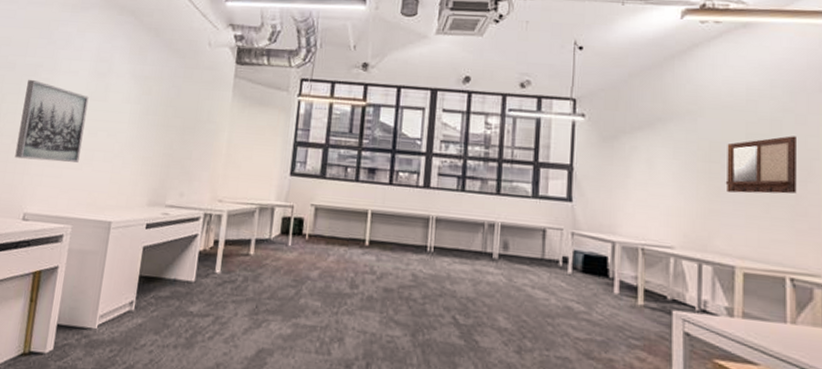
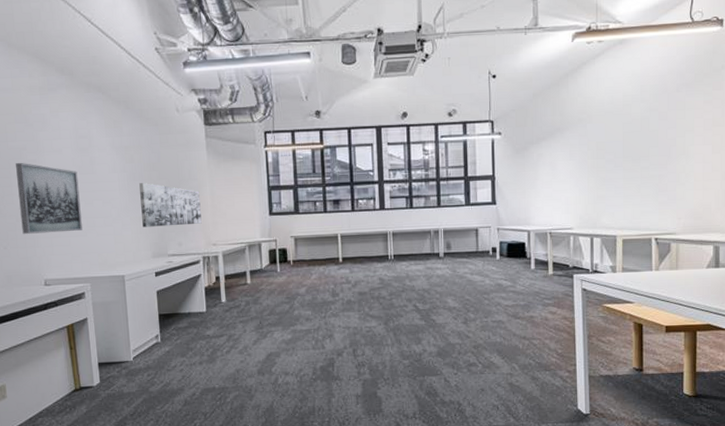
wall art: none [144,117,216,174] -> present [139,182,202,227]
writing board: present [725,136,797,194] -> none [609,130,660,180]

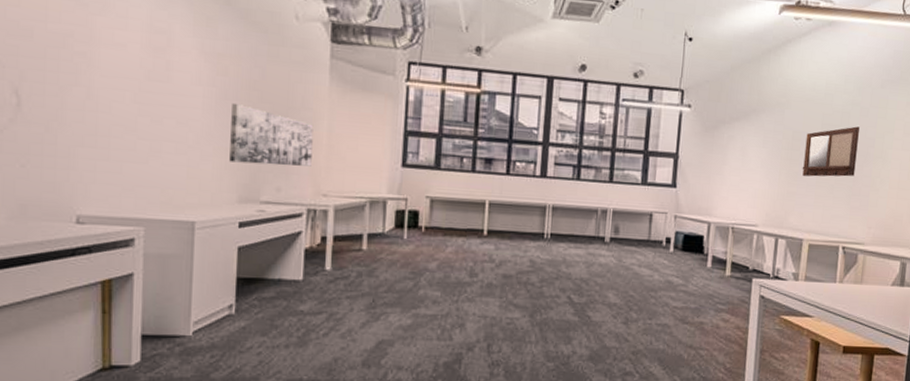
wall art: present [16,162,83,234] -> none [52,52,146,155]
writing board: none [609,130,660,180] -> present [802,126,860,177]

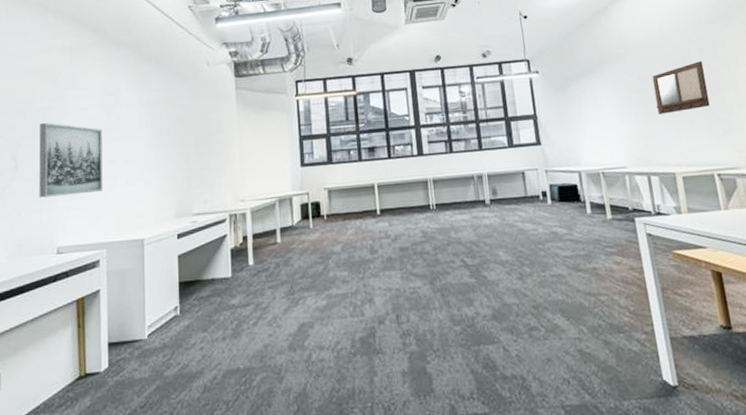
wall art: none [52,52,146,155] -> present [39,122,103,198]
wall art: present [229,102,314,167] -> none [165,137,229,185]

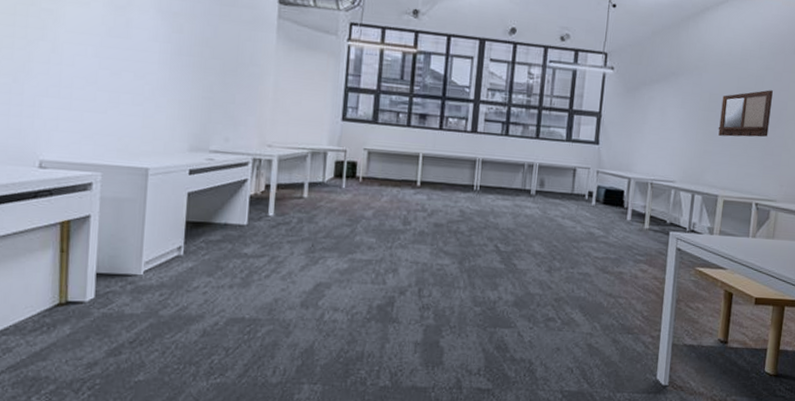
wall art: present [39,122,103,198] -> none [19,8,107,106]

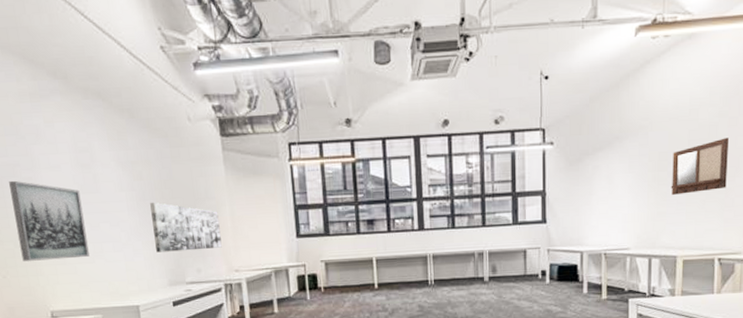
wall art: none [19,8,107,106] -> present [9,180,90,261]
wall art: none [182,58,261,119] -> present [150,202,222,253]

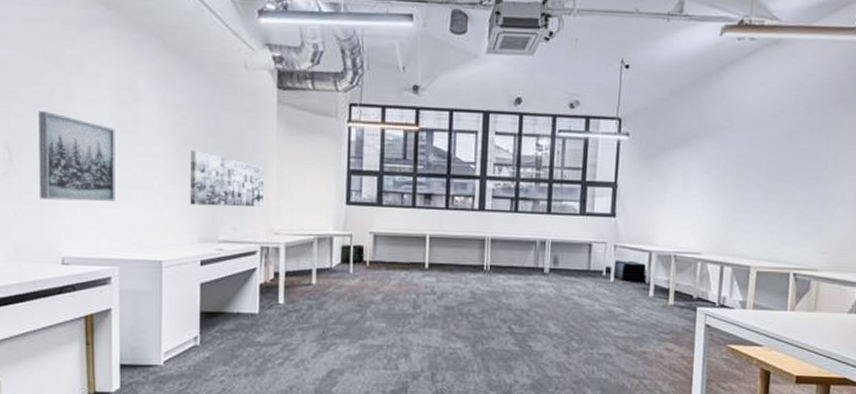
writing board: present [671,137,729,195] -> none [748,148,810,202]

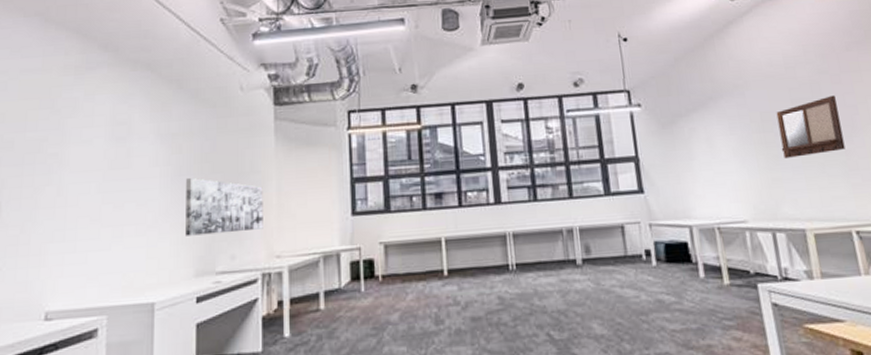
wall art: present [39,110,115,202] -> none [26,156,109,250]
writing board: none [748,148,810,202] -> present [776,95,846,158]

